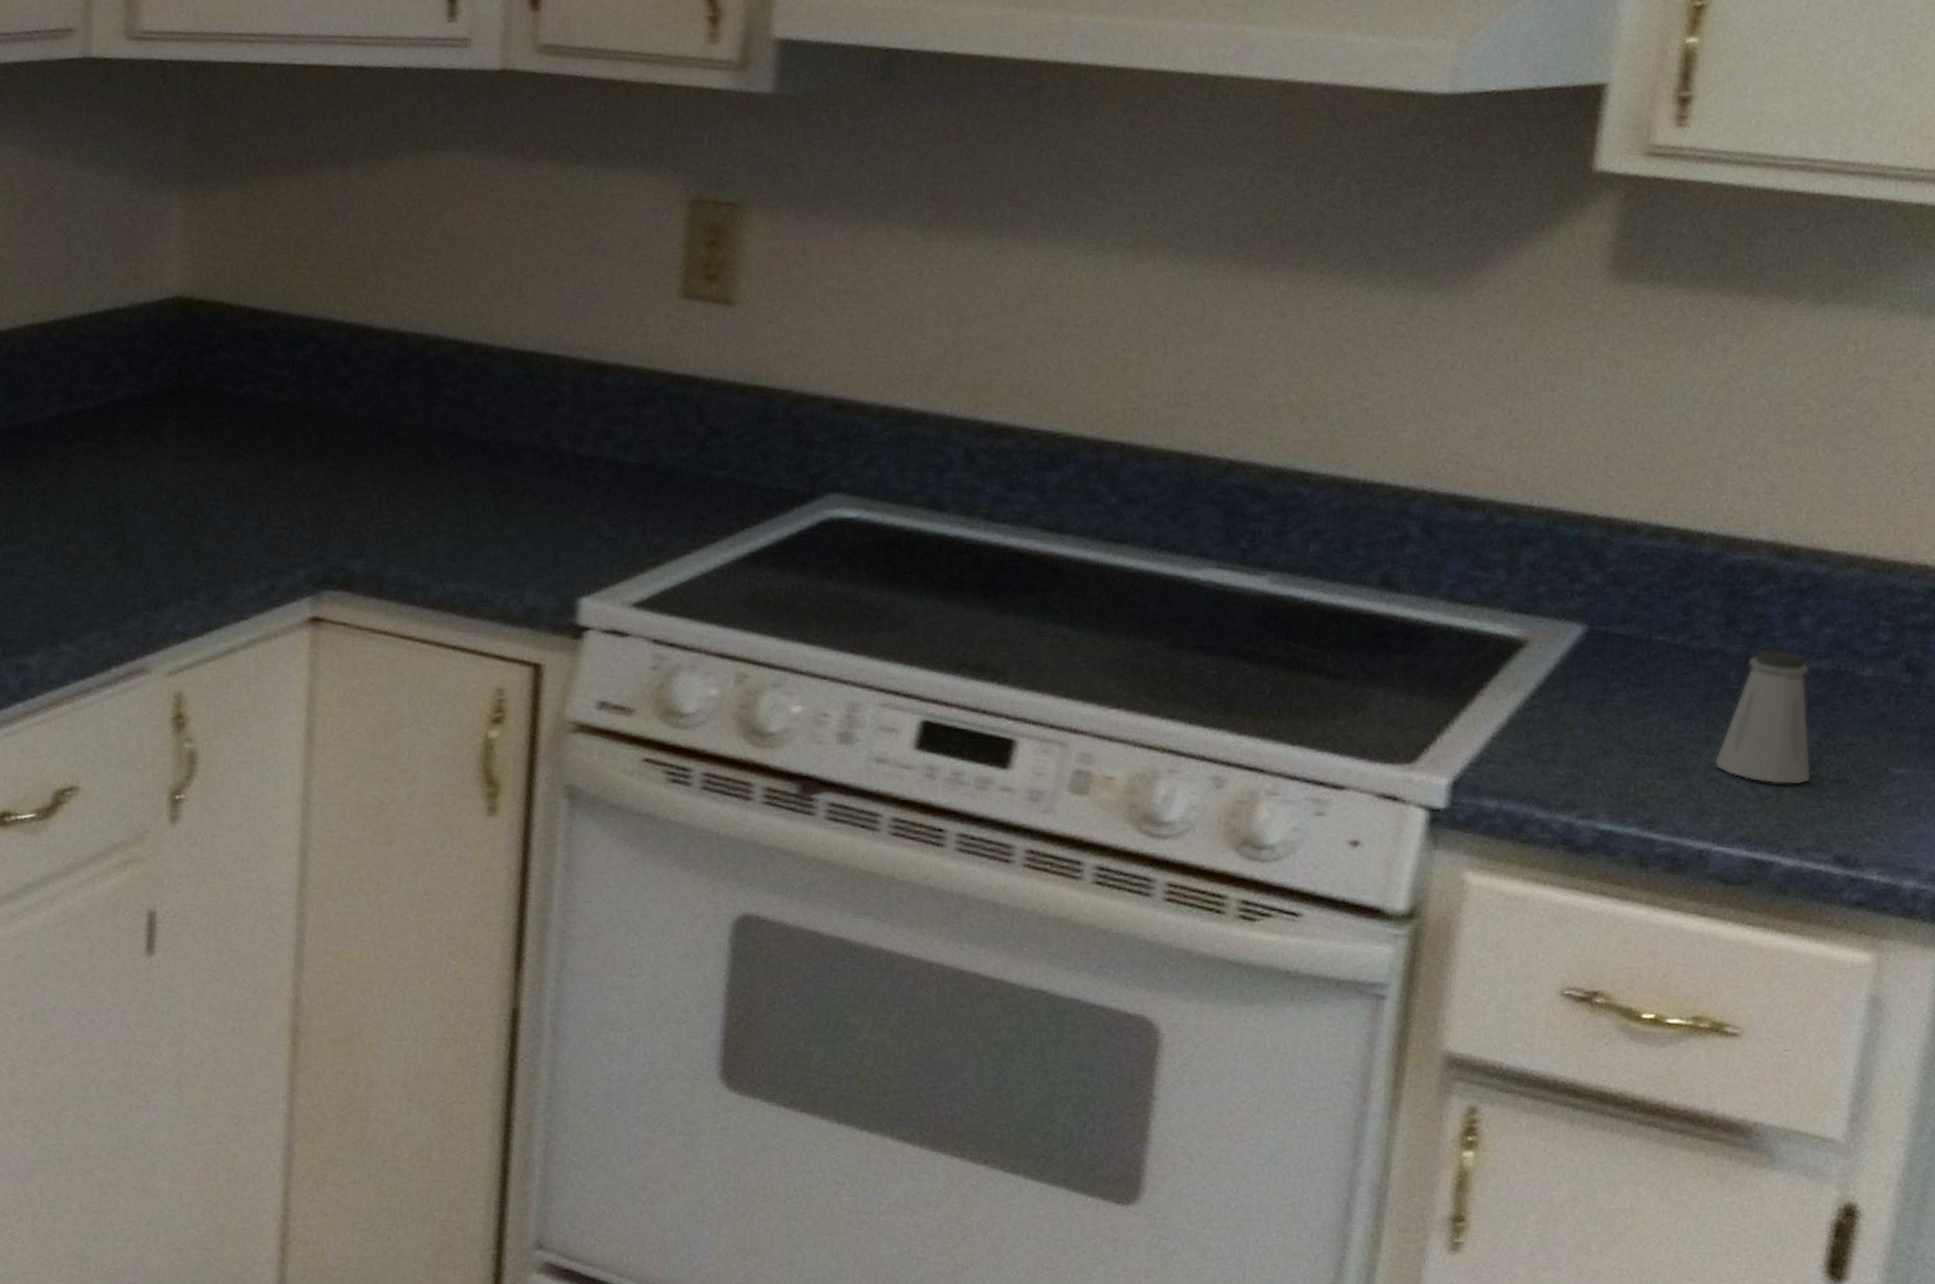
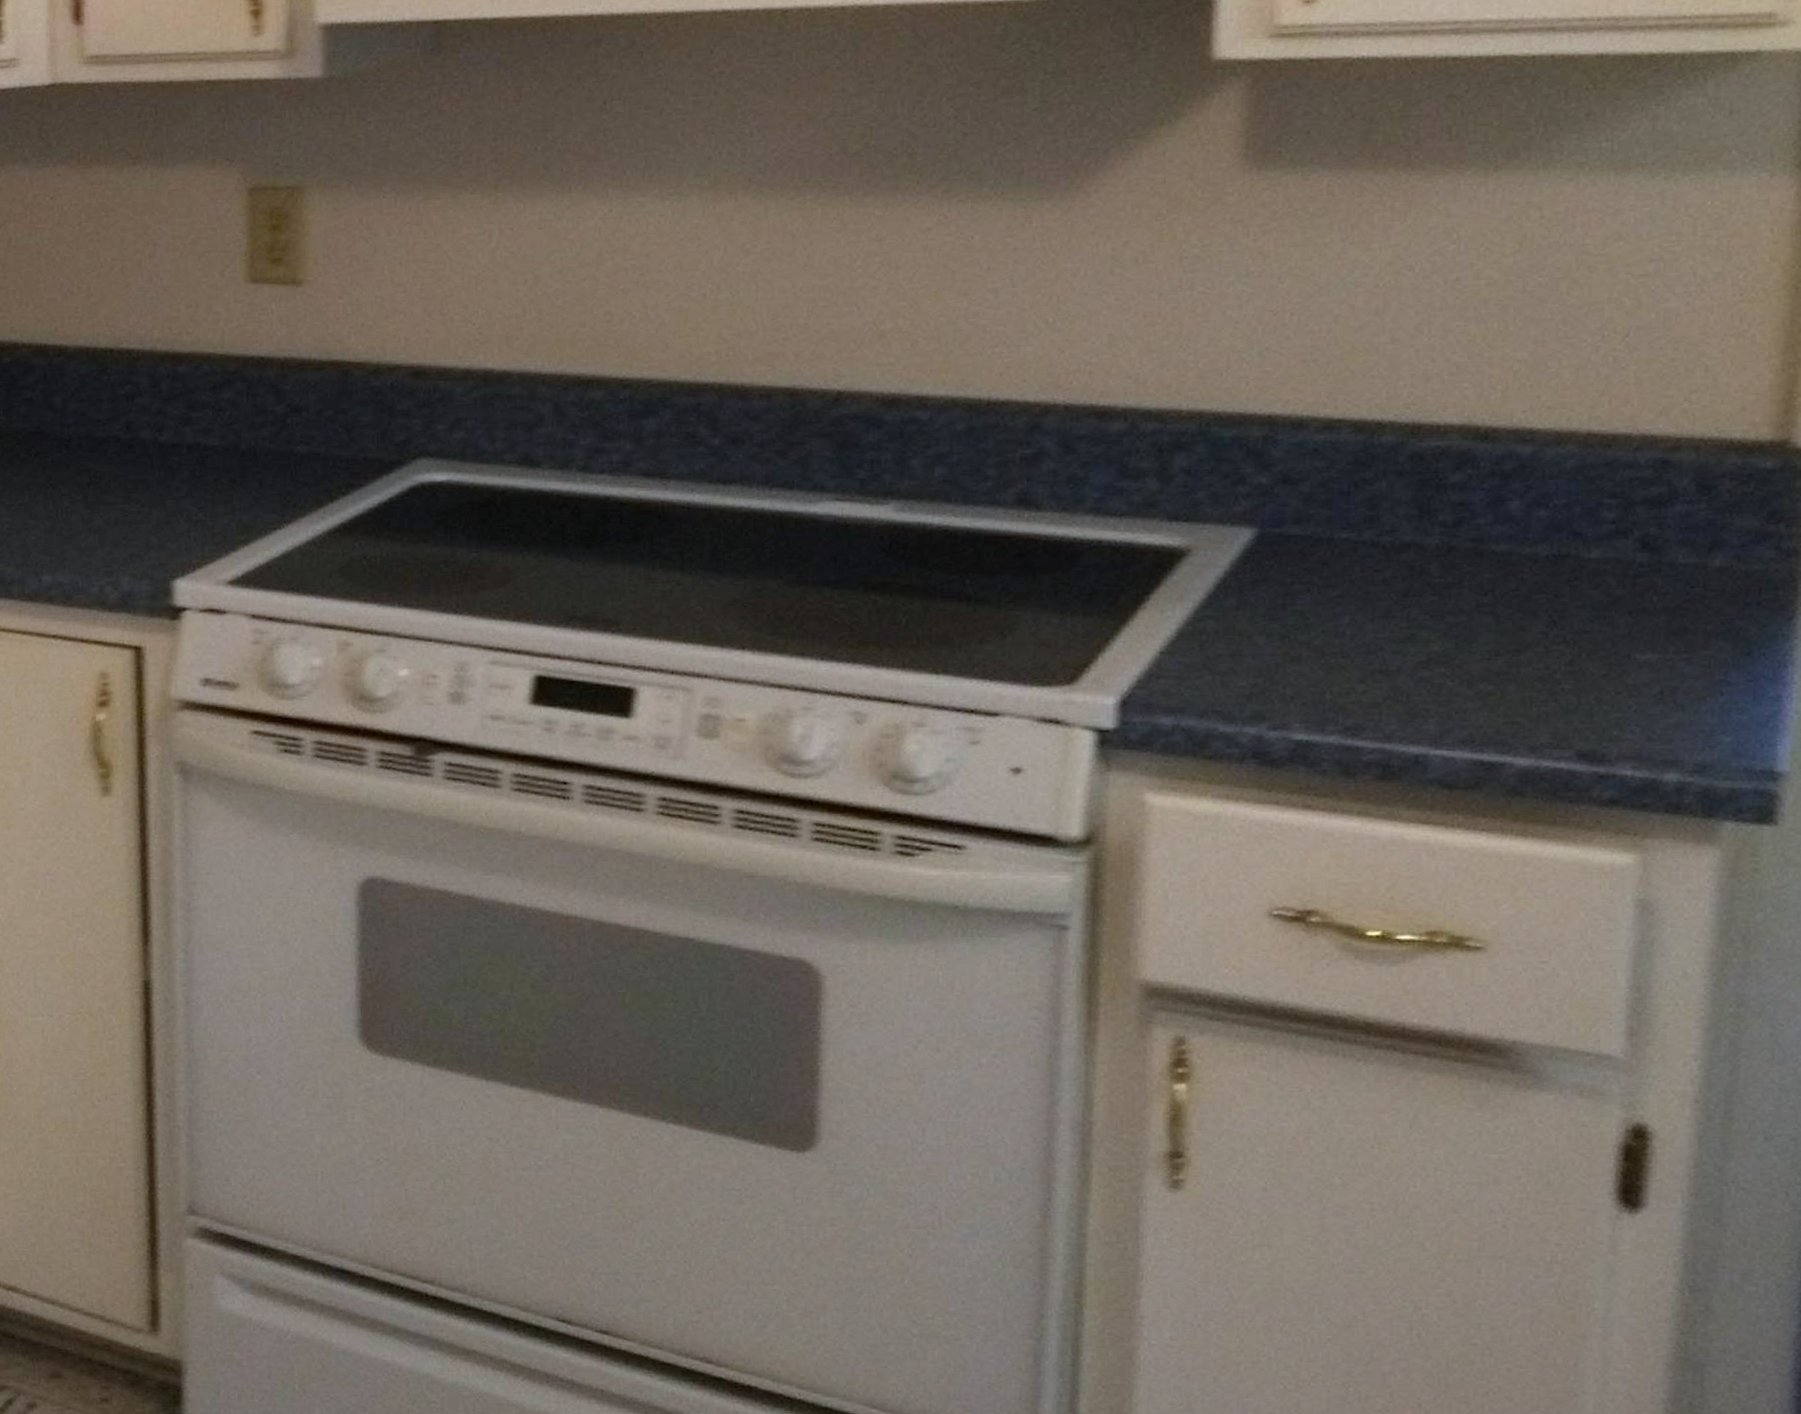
saltshaker: present [1714,648,1812,786] -> none [1422,537,1540,681]

